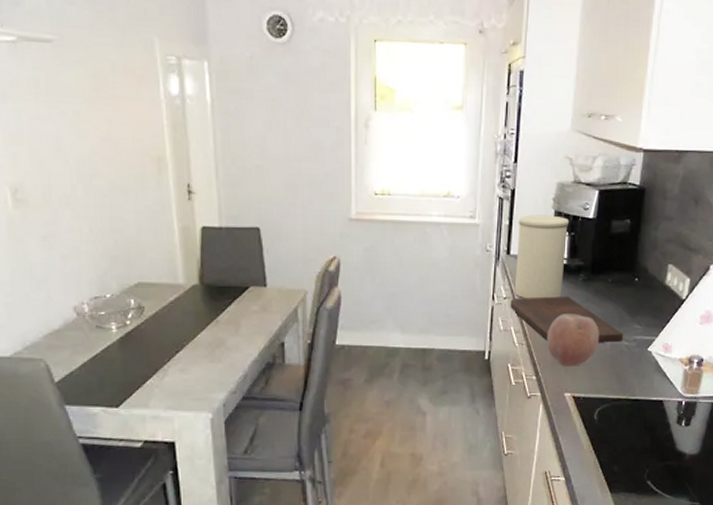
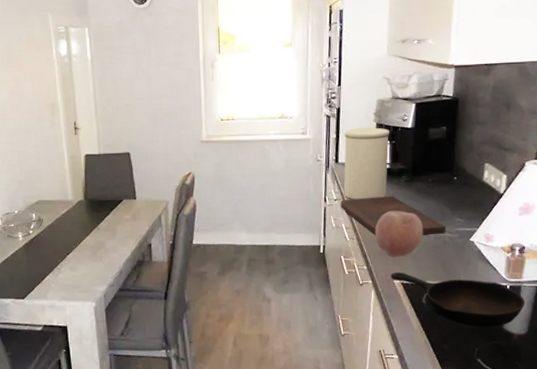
frying pan: none [561,383,699,446] -> present [391,272,525,327]

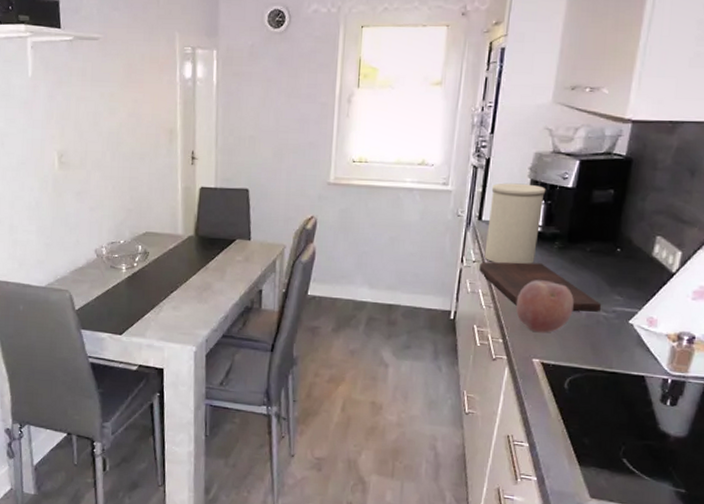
frying pan: present [391,272,525,327] -> none [529,349,688,425]

